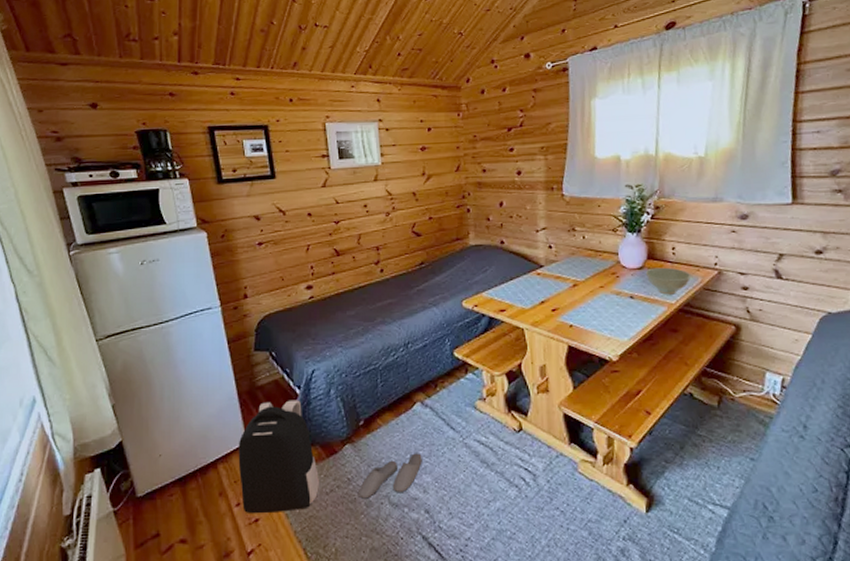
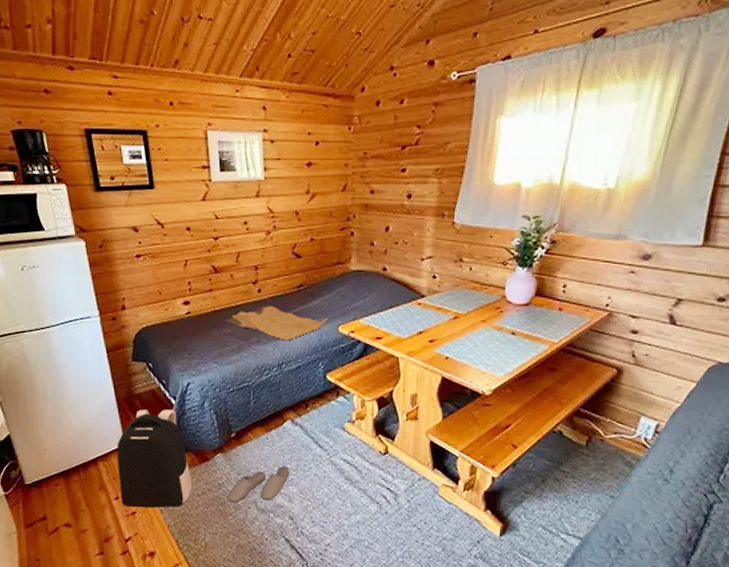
towel: none [349,285,451,319] -> present [225,306,328,341]
bowl: present [645,267,692,295] -> none [531,305,579,334]

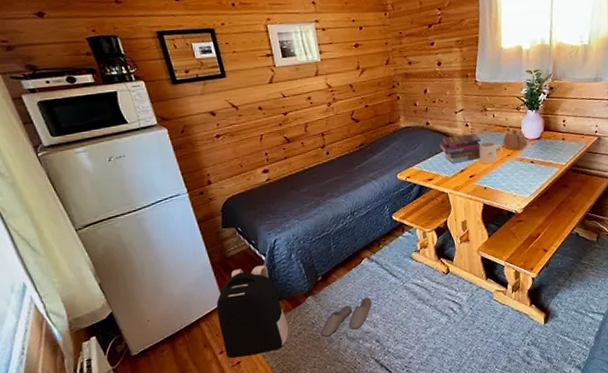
towel: present [225,306,328,341] -> none [301,165,388,192]
books: none [396,288,450,323] -> present [440,133,481,164]
mug: none [444,300,476,329] -> present [478,141,503,164]
teapot: none [478,284,511,315] -> present [503,126,527,150]

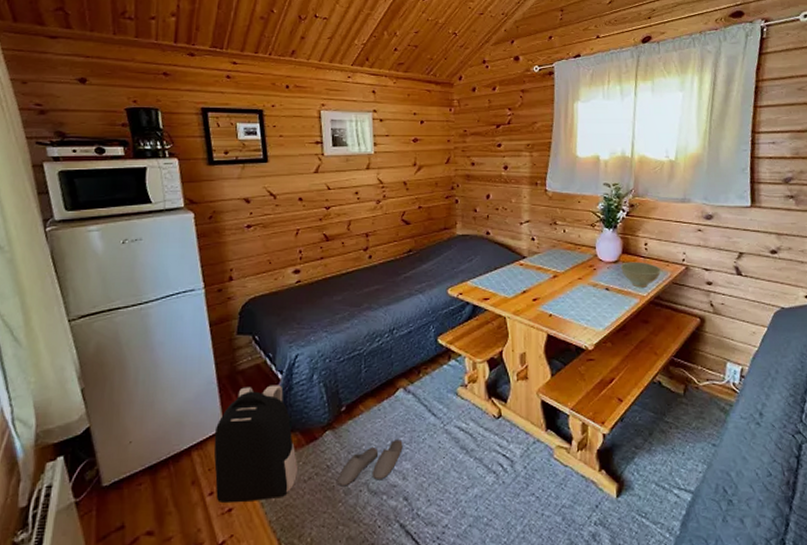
books: present [440,133,481,164] -> none [500,250,548,283]
mug: present [478,141,503,164] -> none [545,260,573,287]
teapot: present [503,126,527,150] -> none [574,244,602,273]
bowl: none [542,136,578,159] -> present [620,261,662,288]

